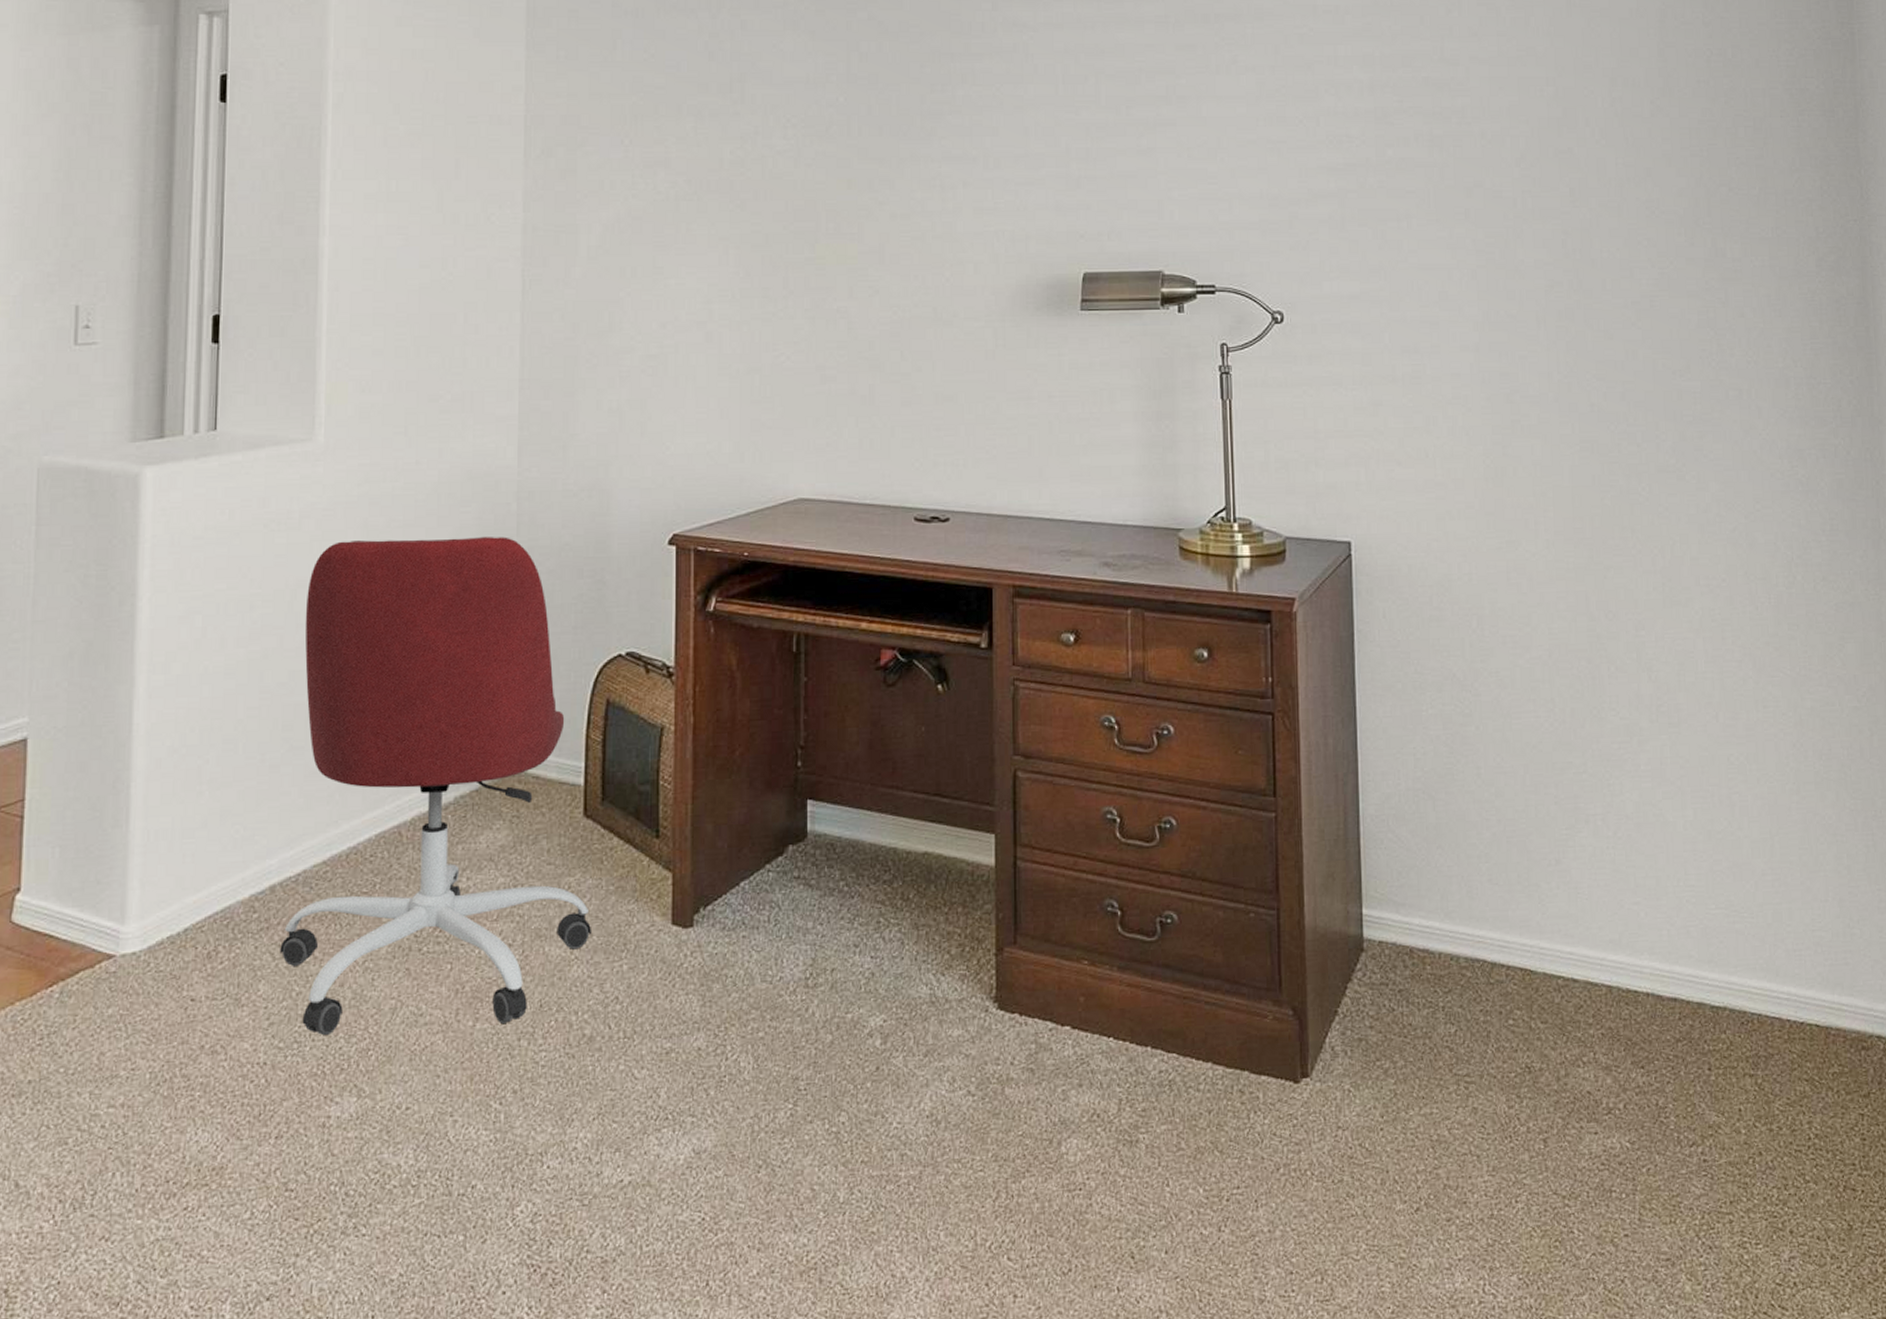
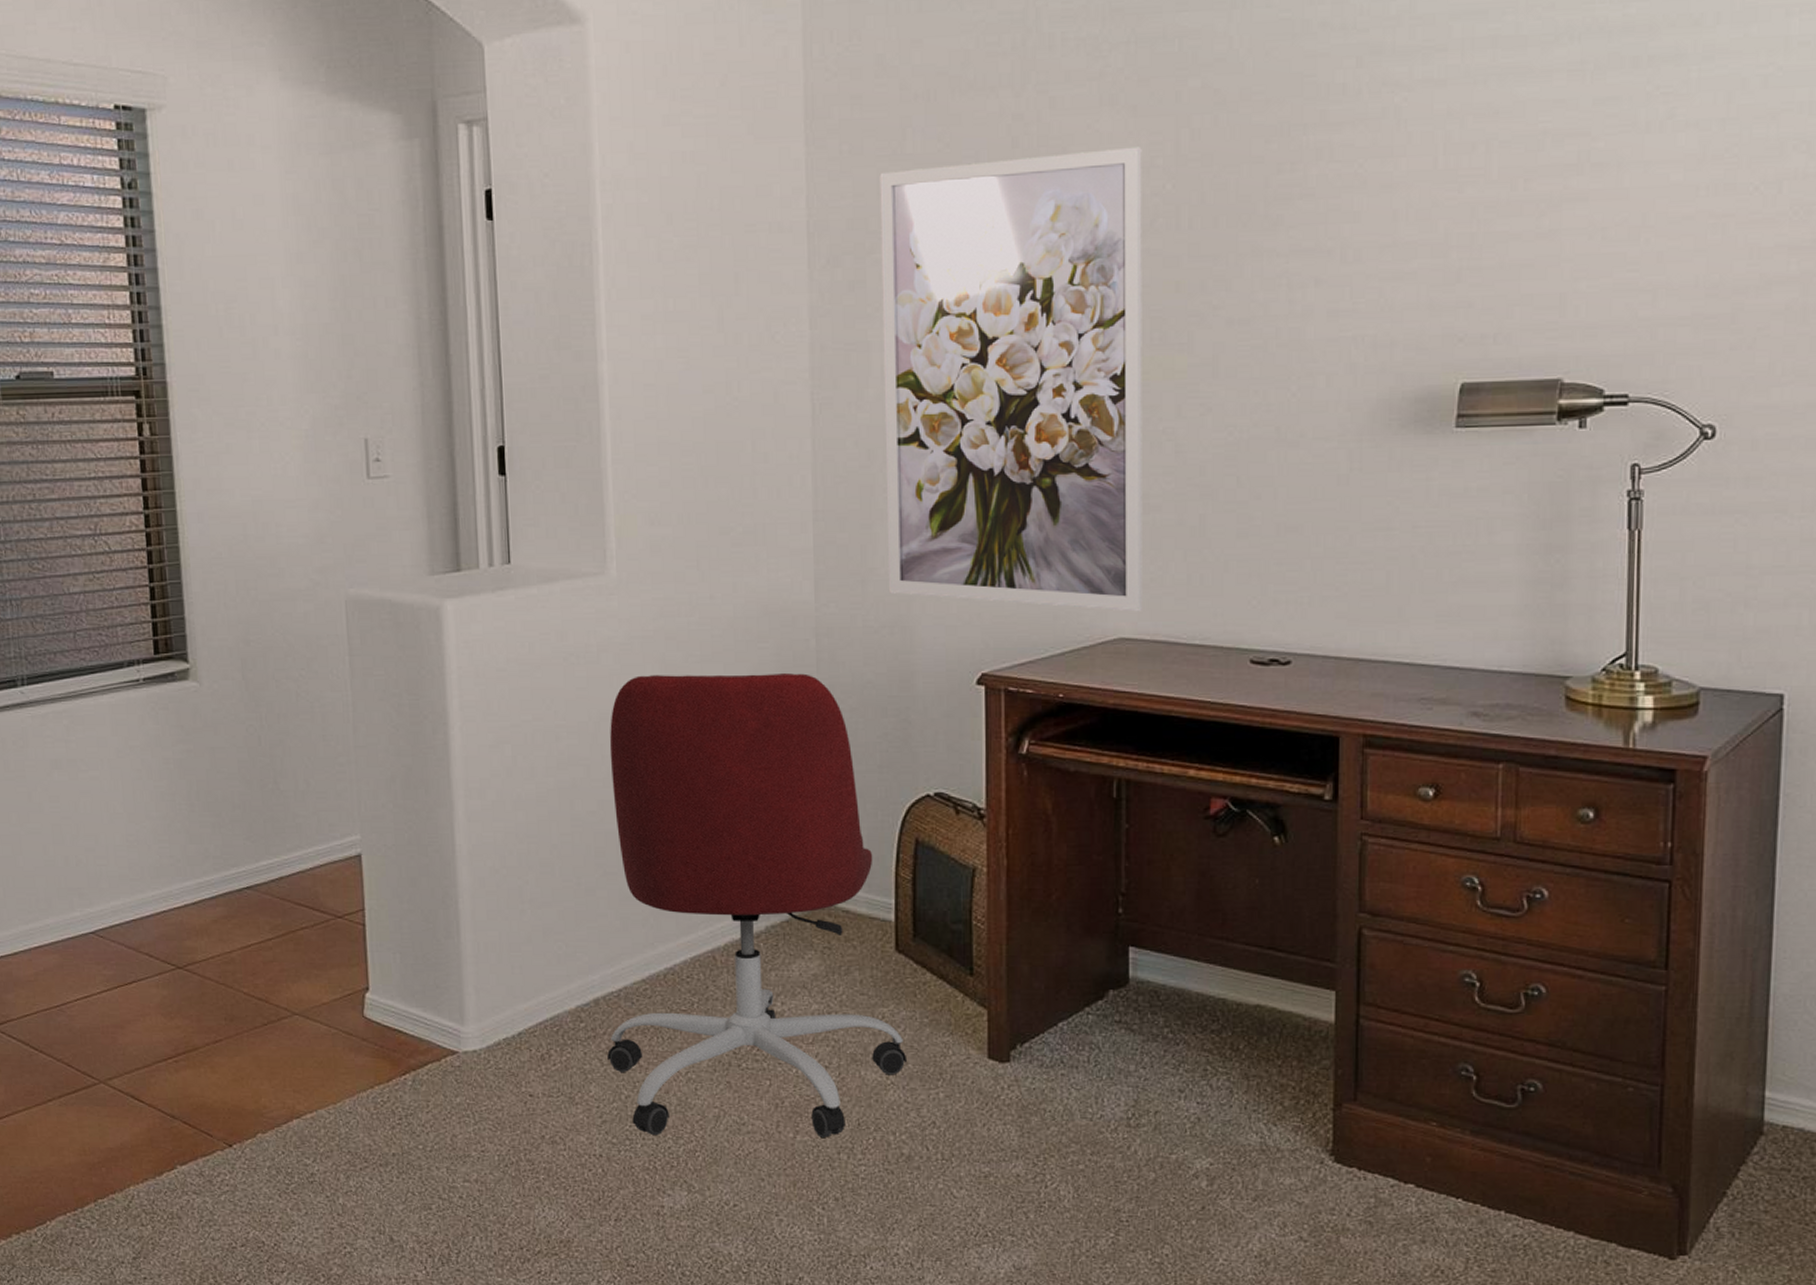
wall art: none [588,65,819,474] -> present [879,146,1142,612]

